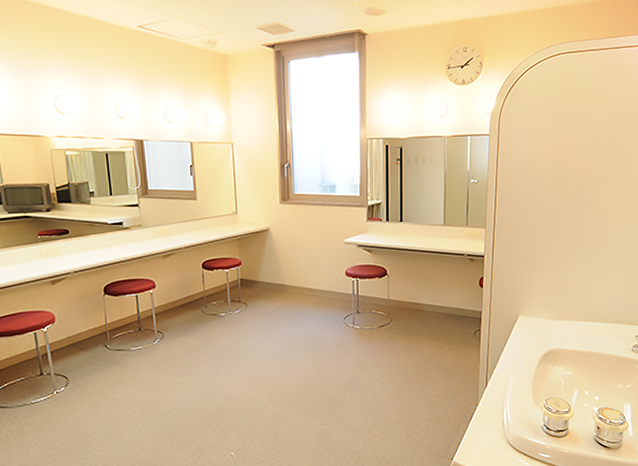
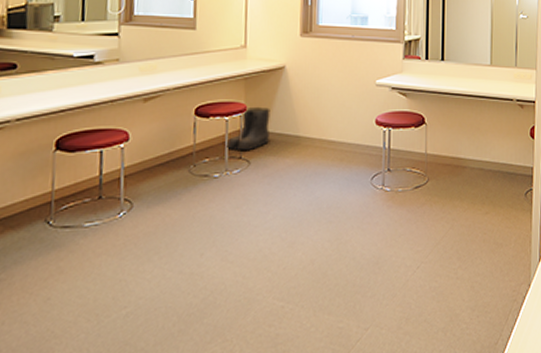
boots: none [228,261,262,296] -> present [225,106,270,150]

